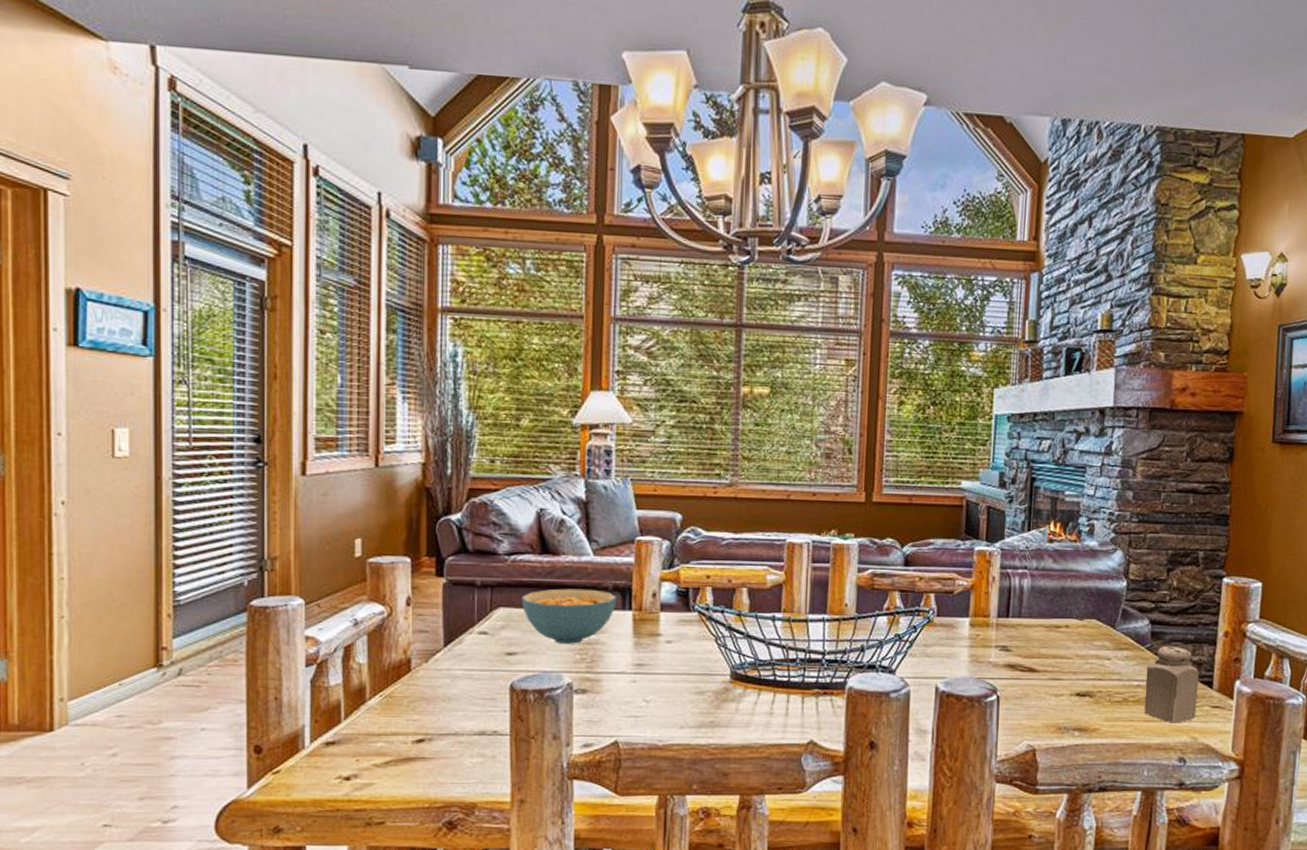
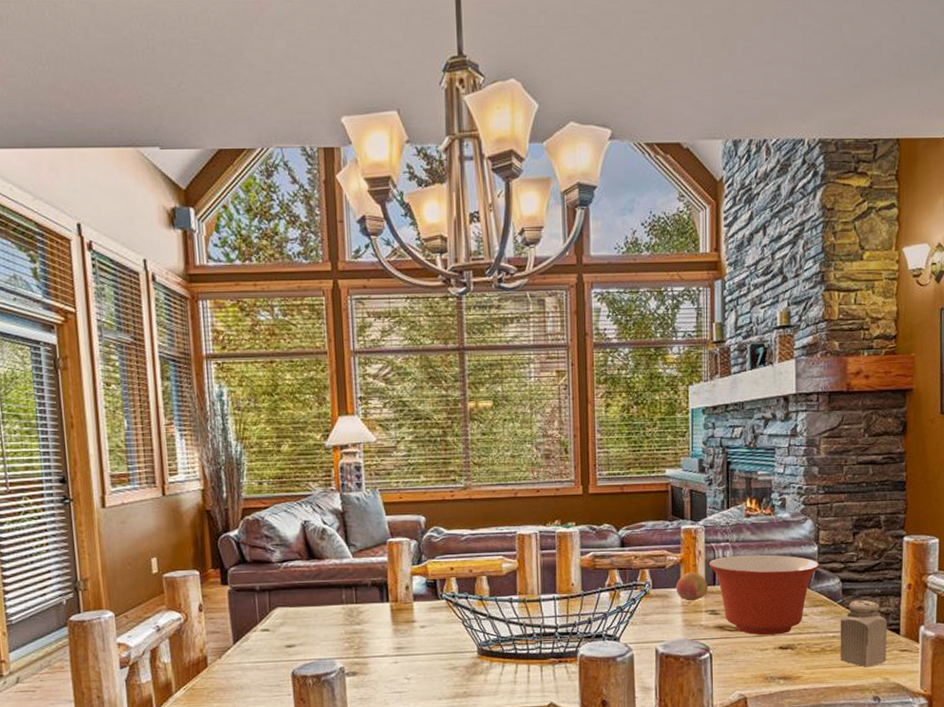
cereal bowl: present [521,588,617,644] -> none [295,586,376,635]
fruit: none [963,600,1001,634] -> present [675,572,708,602]
mixing bowl: none [1002,585,1128,679] -> present [708,554,820,636]

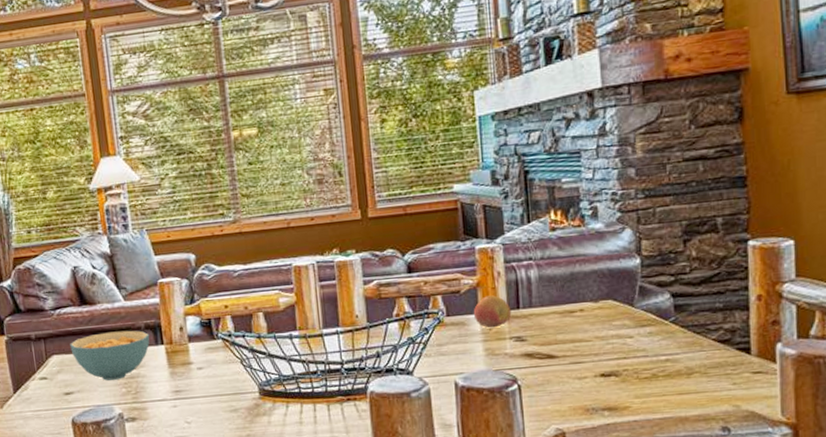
cereal bowl: none [295,586,376,635] -> present [70,330,150,381]
mixing bowl: present [708,554,820,636] -> none [510,271,644,363]
salt shaker: present [840,599,887,667] -> none [674,316,736,394]

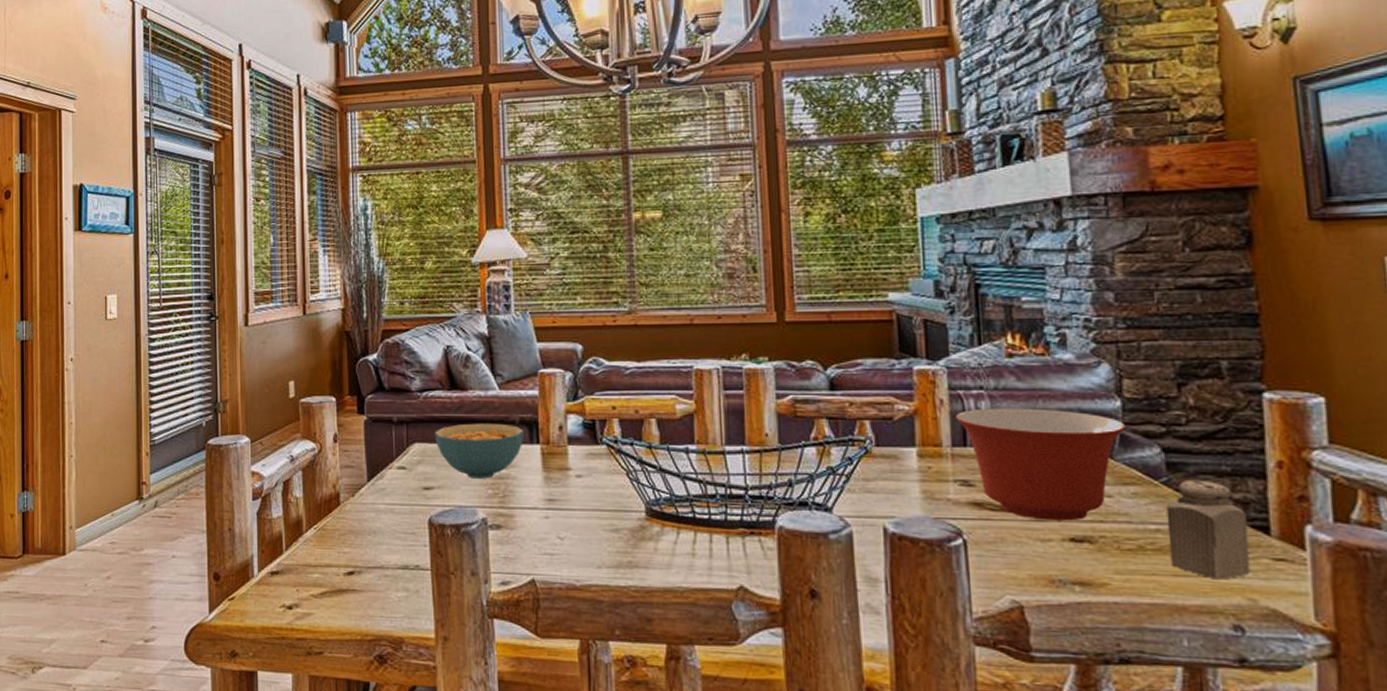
fruit: present [473,295,512,328] -> none [908,427,957,466]
mixing bowl: none [510,271,644,363] -> present [955,408,1126,521]
salt shaker: none [674,316,736,394] -> present [1166,479,1251,580]

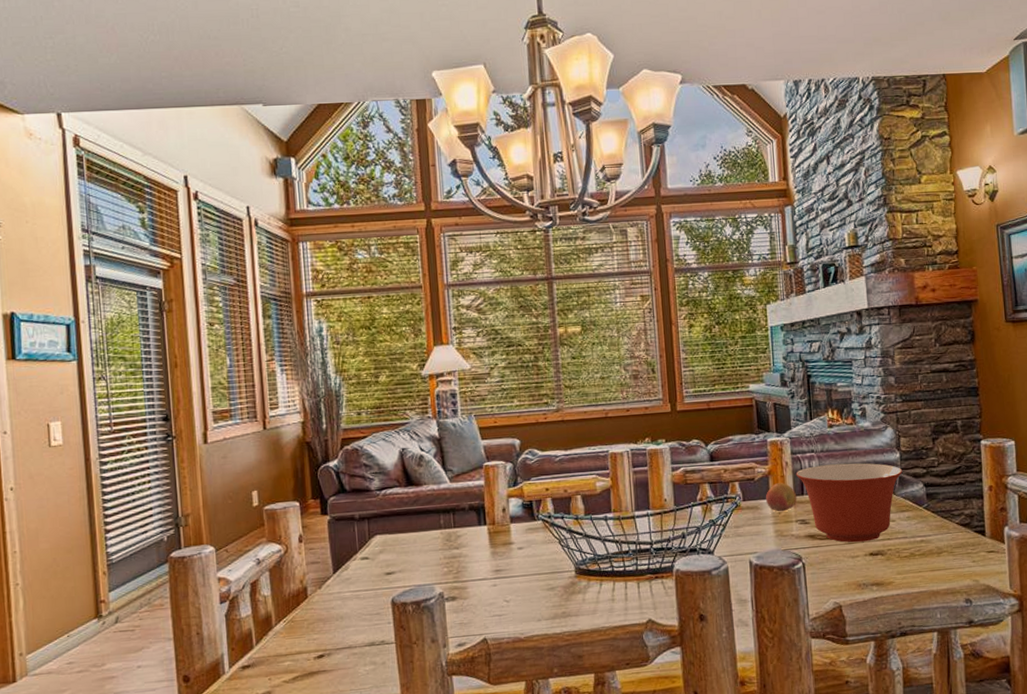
cereal bowl: present [435,423,525,479] -> none [394,511,473,560]
fruit: none [908,427,957,466] -> present [765,483,797,512]
salt shaker: present [1166,479,1251,580] -> none [927,503,975,570]

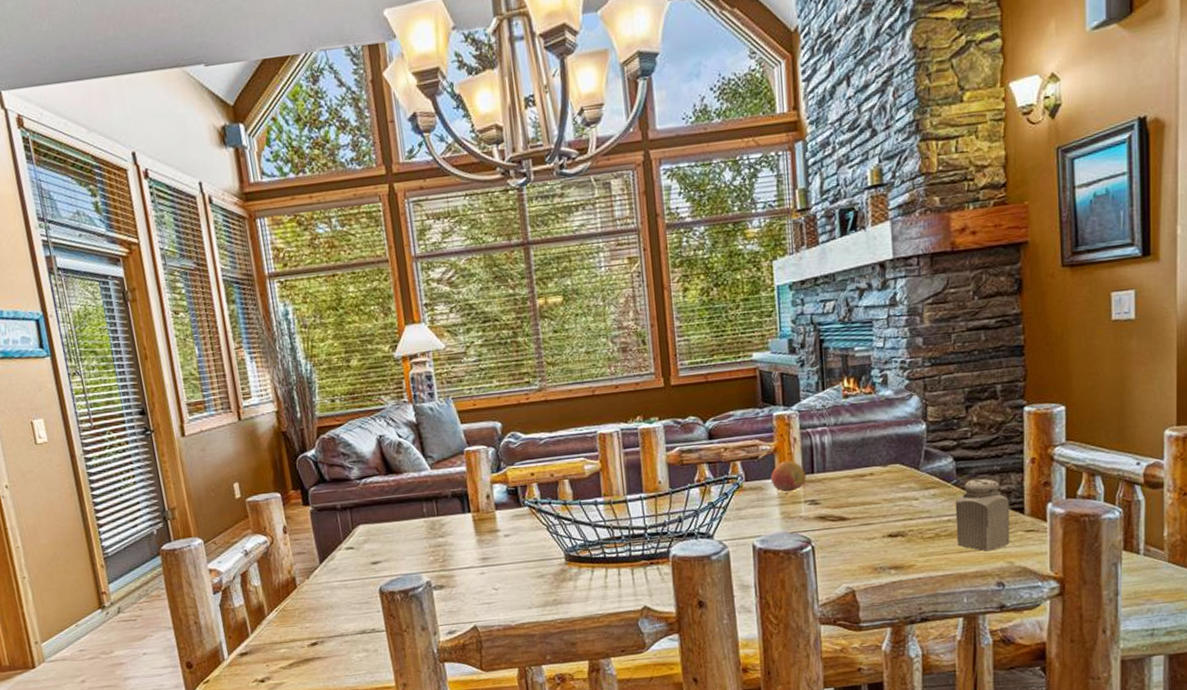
mixing bowl: present [795,463,903,543] -> none [805,436,929,524]
salt shaker: none [927,503,975,570] -> present [955,478,1010,551]

